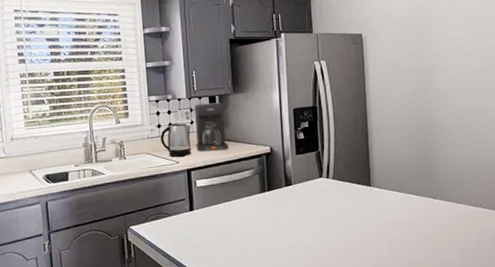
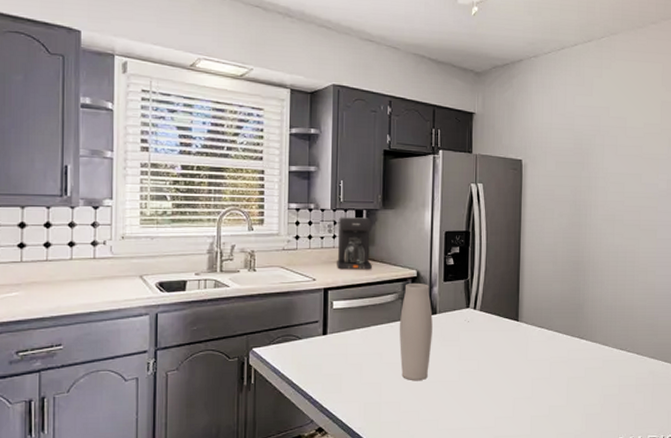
kettle: present [160,122,191,157] -> none [297,235,332,273]
vase: none [258,158,290,247] -> present [399,282,433,380]

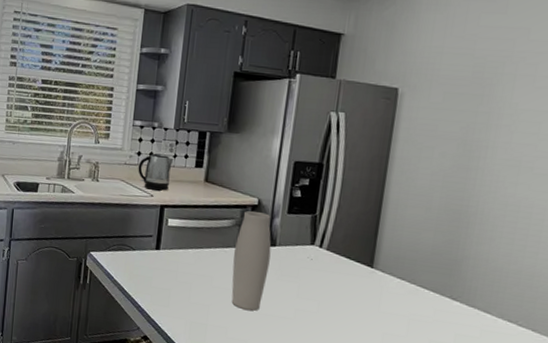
kettle: none [297,235,332,273] -> present [138,153,173,191]
coffee maker: present [336,217,372,270] -> none [174,137,215,193]

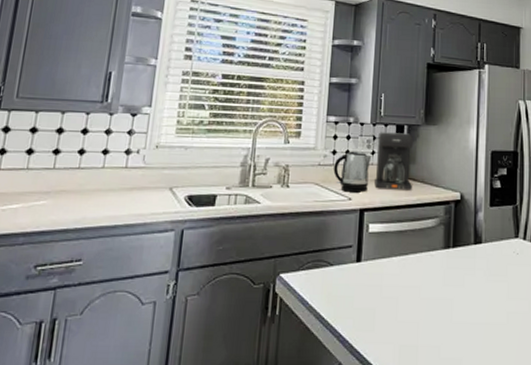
coffee maker: none [174,137,215,193] -> present [373,132,413,191]
vase: present [231,211,272,311] -> none [440,206,478,321]

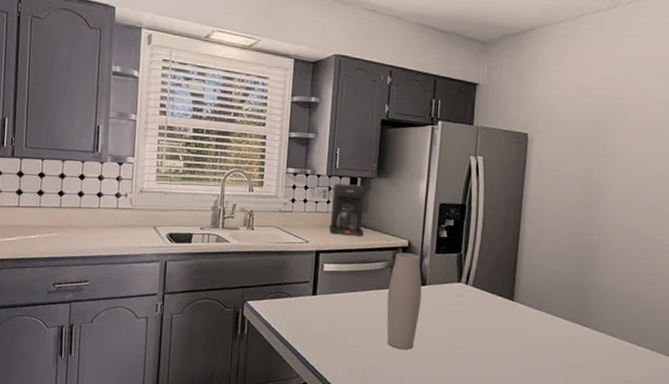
kettle: present [333,151,371,193] -> none [292,200,326,237]
vase: none [440,206,478,321] -> present [386,252,422,349]

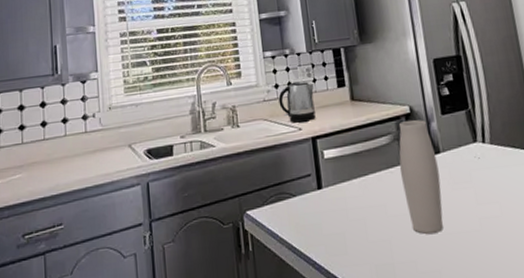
kettle: none [292,200,326,237] -> present [278,81,316,123]
coffee maker: present [328,183,366,237] -> none [317,55,360,115]

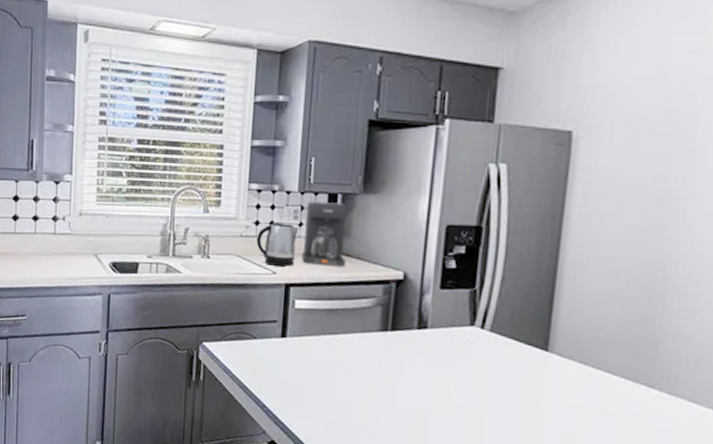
coffee maker: none [317,55,360,115] -> present [301,201,348,267]
vase: present [398,119,443,234] -> none [375,287,422,408]

